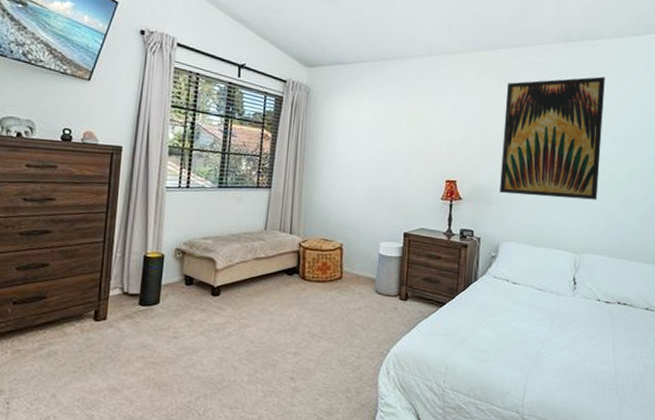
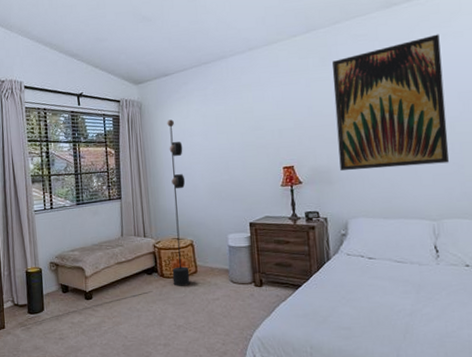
floor lamp: none [126,111,347,321] -> present [20,119,190,328]

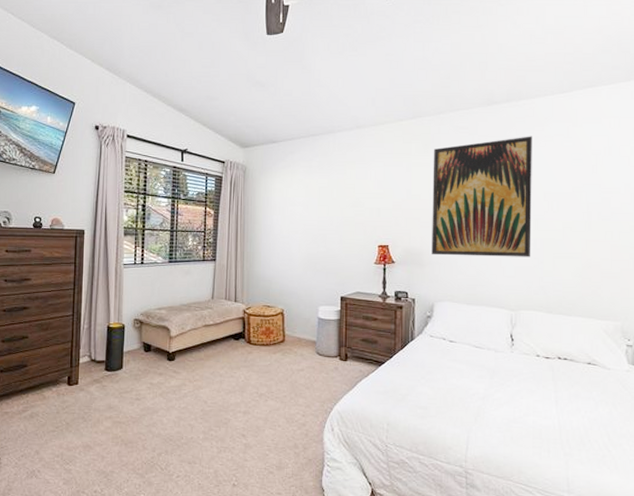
floor lamp: present [20,119,190,328] -> none [94,186,283,385]

